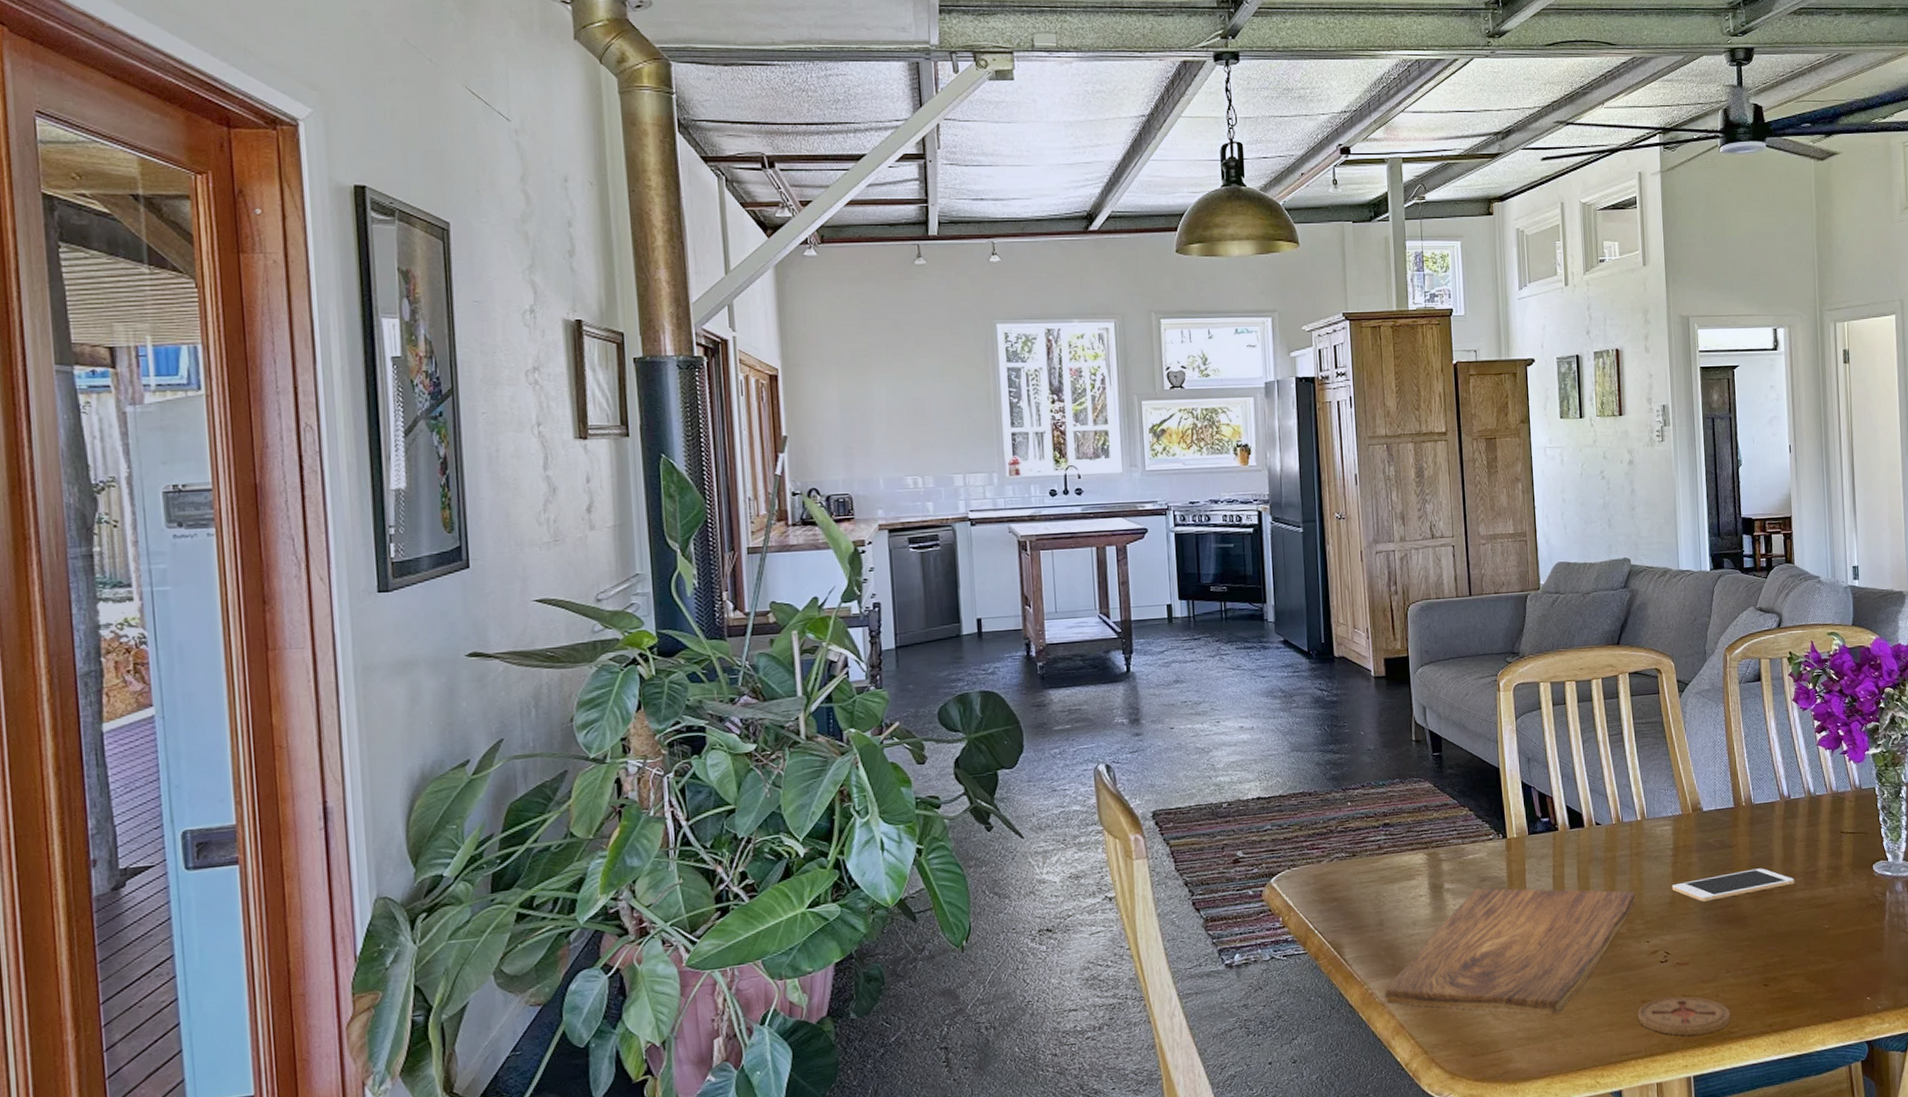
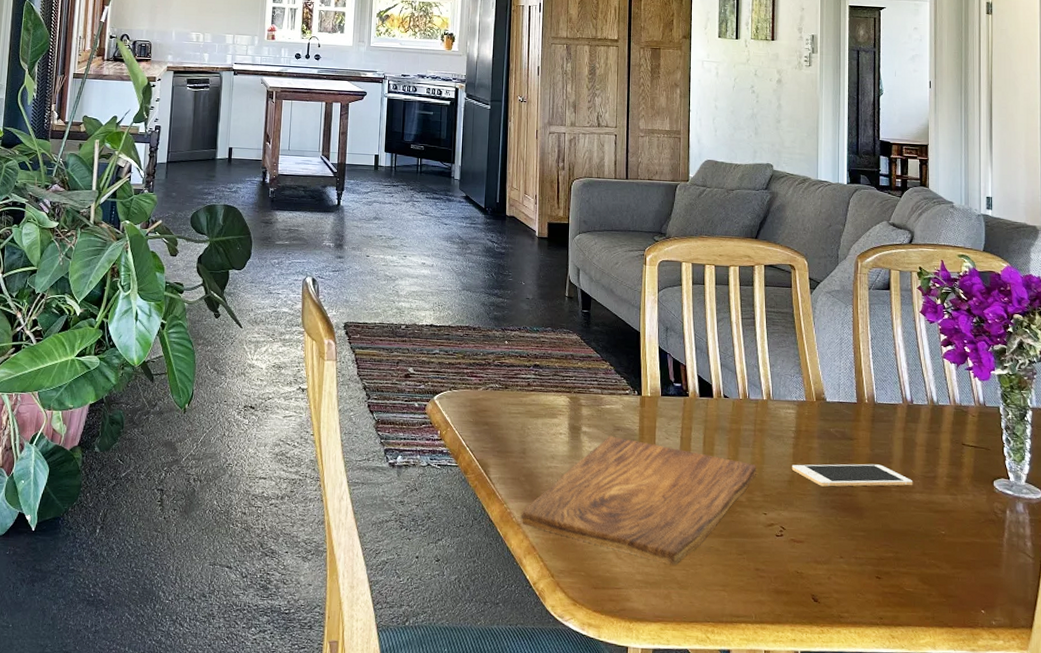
coaster: present [1637,996,1731,1036] -> none [750,569,841,613]

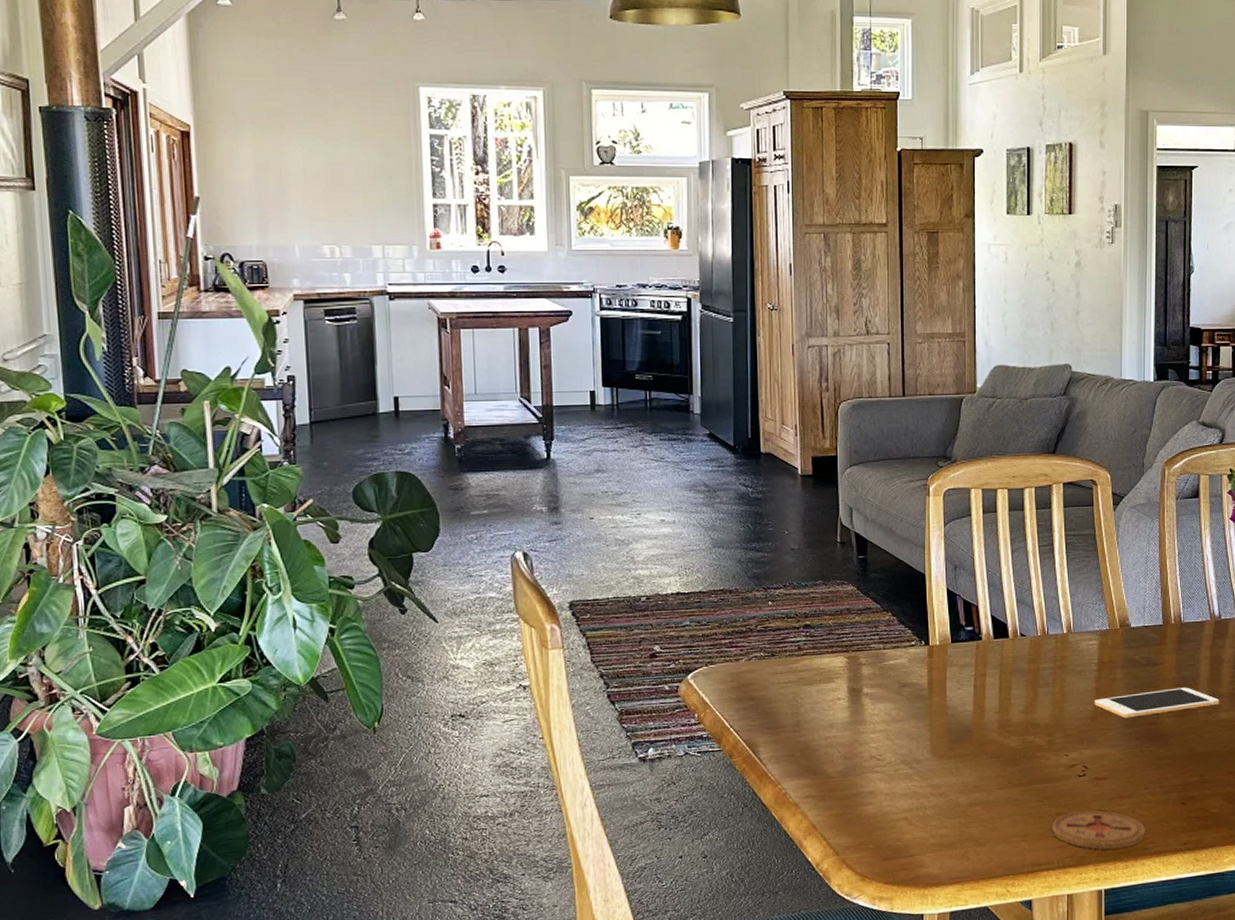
cutting board: present [520,436,756,565] -> none [798,694,1057,823]
coaster: none [750,569,841,613] -> present [1052,810,1146,850]

